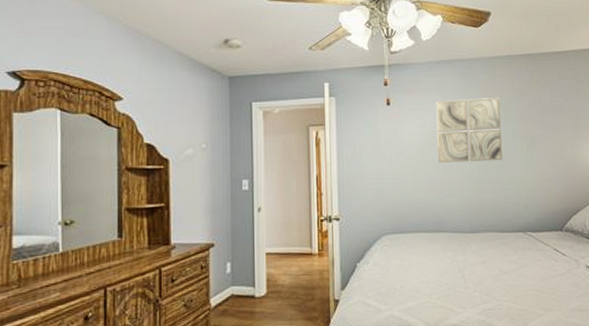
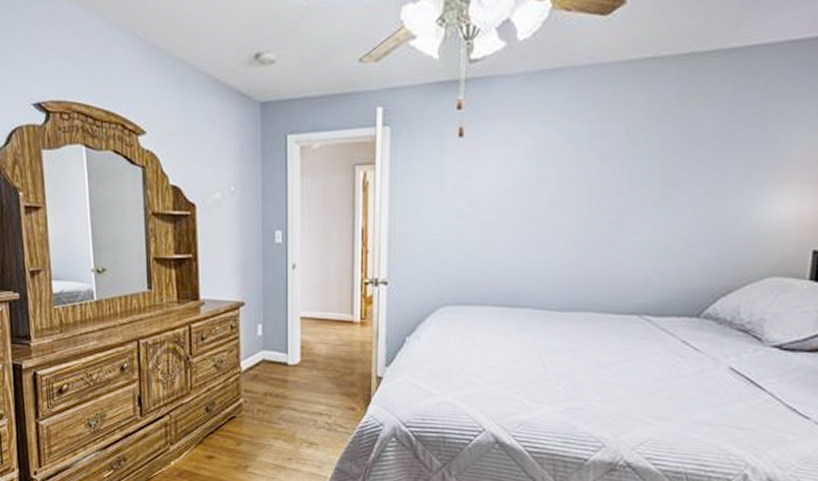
wall art: present [436,97,502,162] -> none [524,122,628,216]

